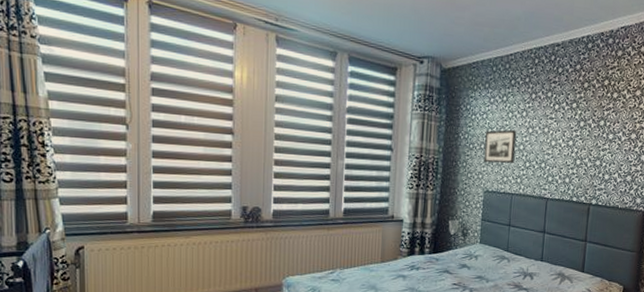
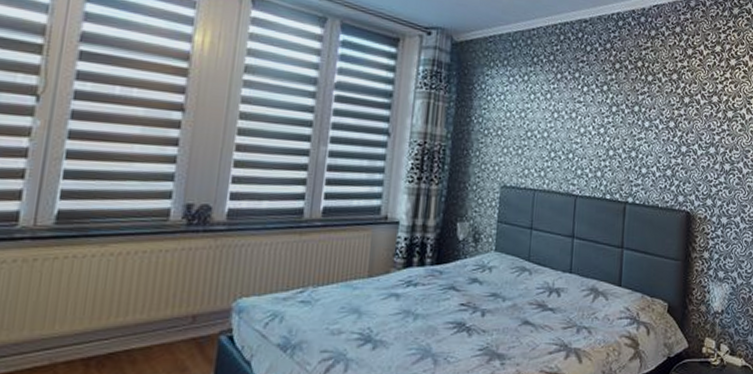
picture frame: present [484,129,517,164] -> none [501,113,540,154]

